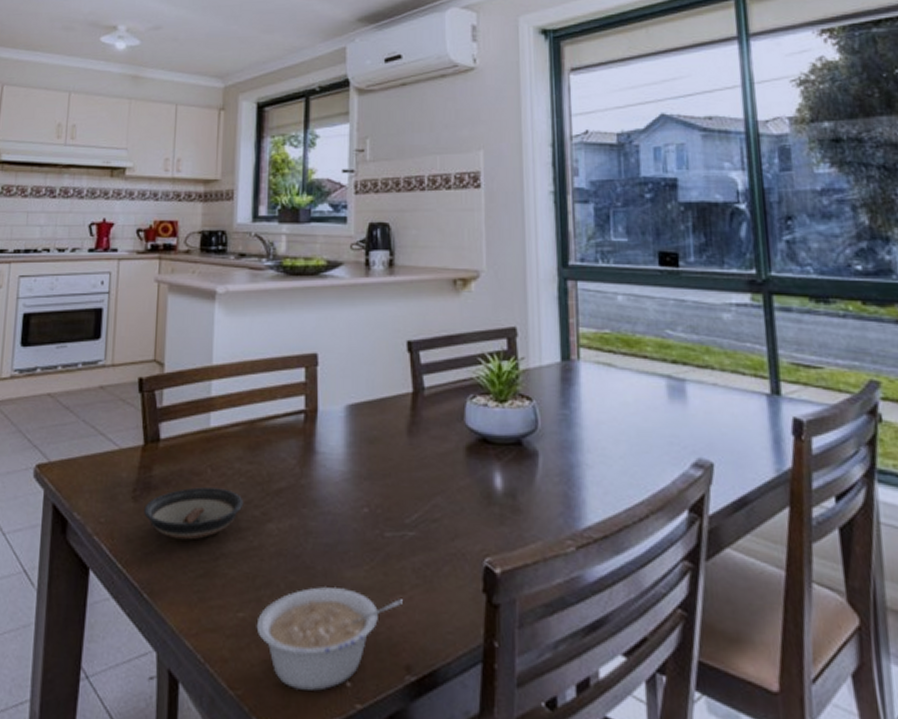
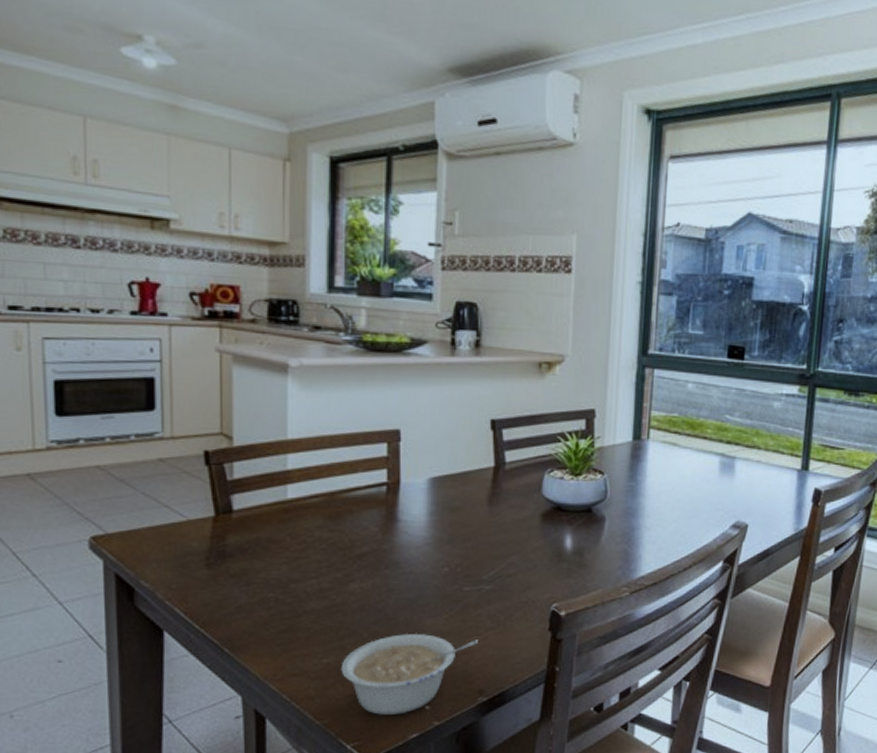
saucer: present [144,487,244,540] -> none [220,554,325,601]

